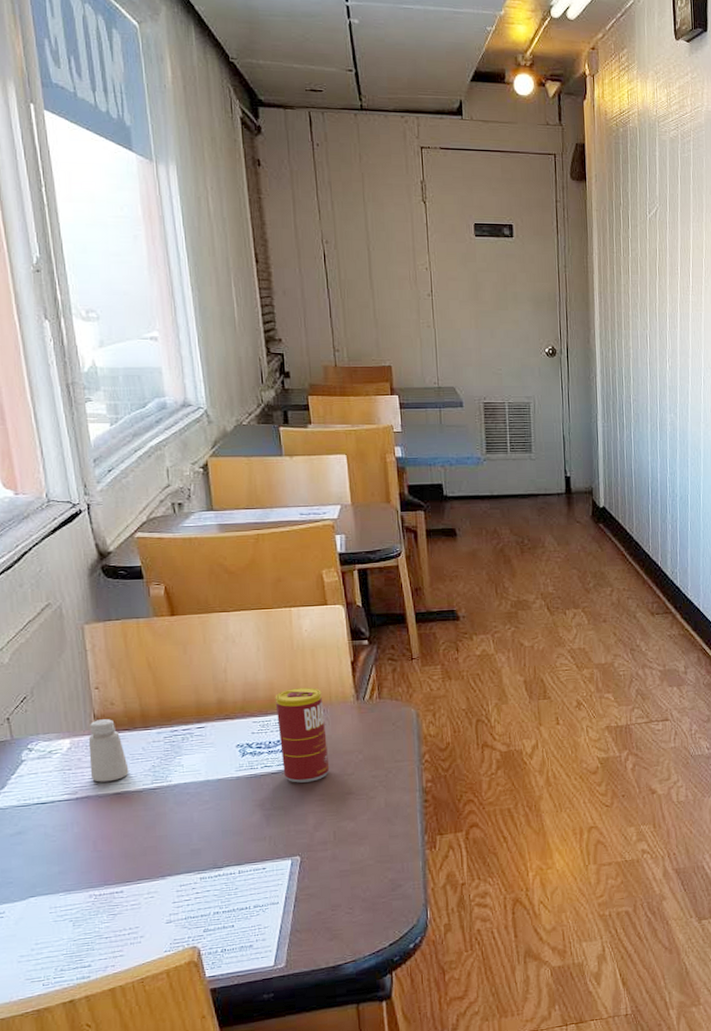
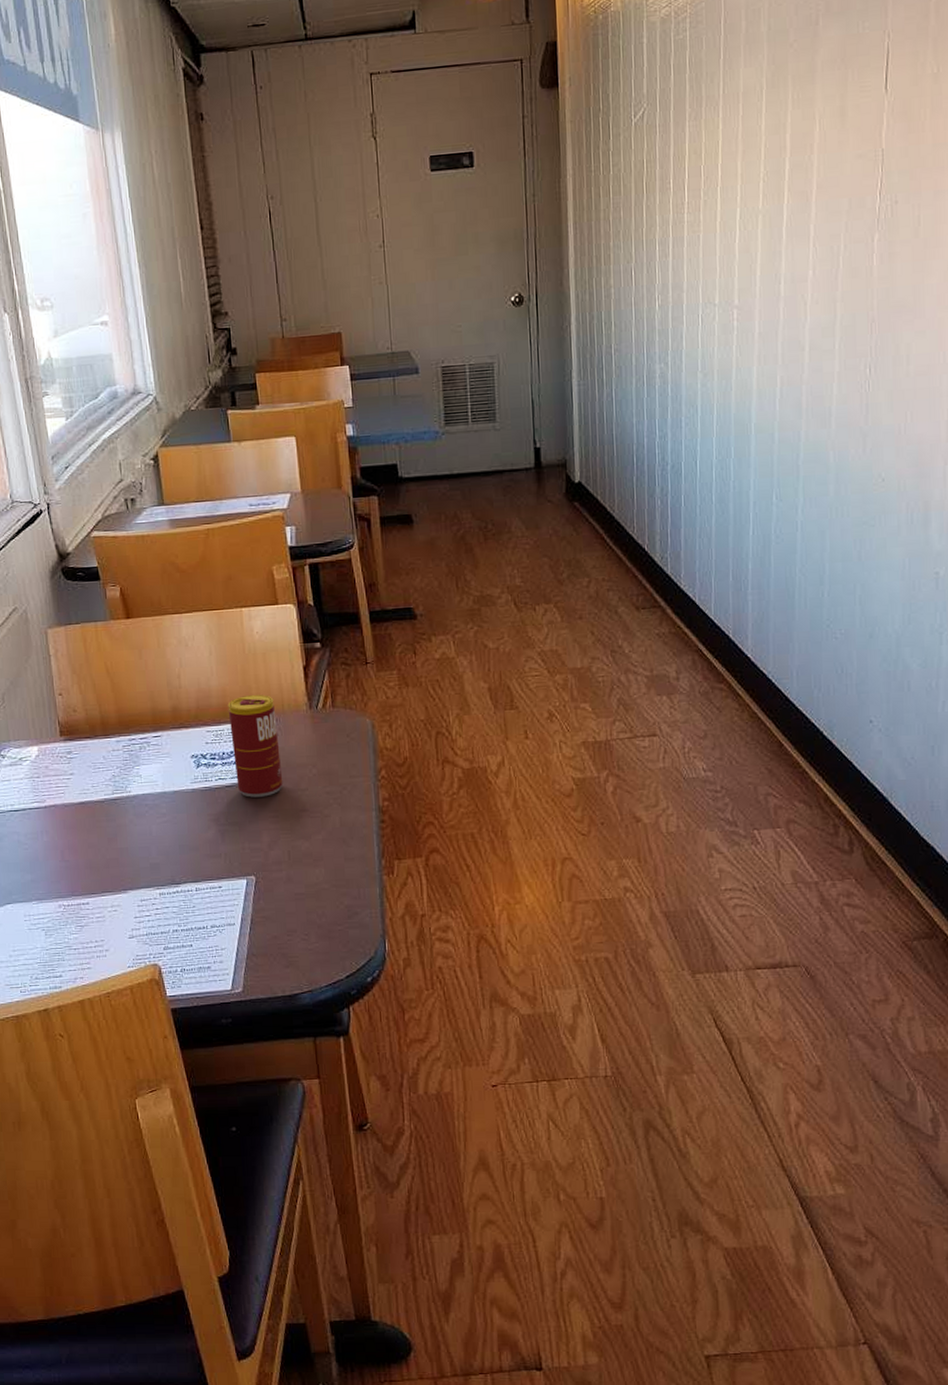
saltshaker: present [88,719,129,782] -> none [54,726,92,791]

